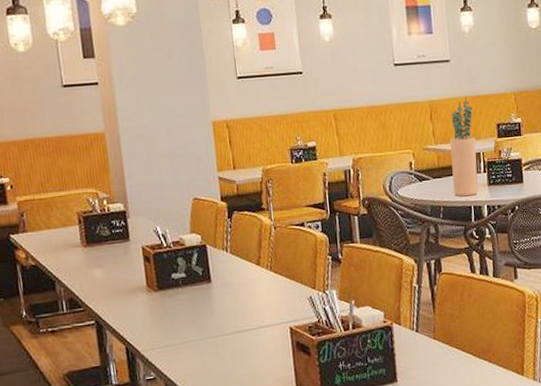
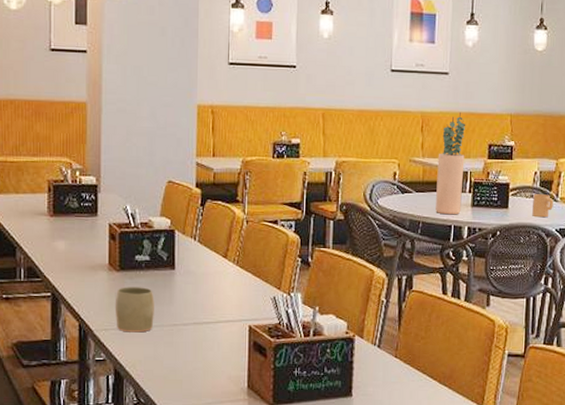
mug: none [157,303,198,349] -> present [115,287,154,333]

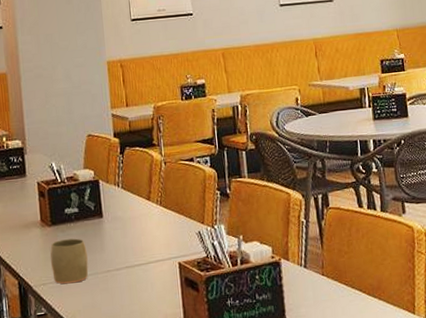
vase: present [435,112,466,215] -> none [334,34,364,132]

